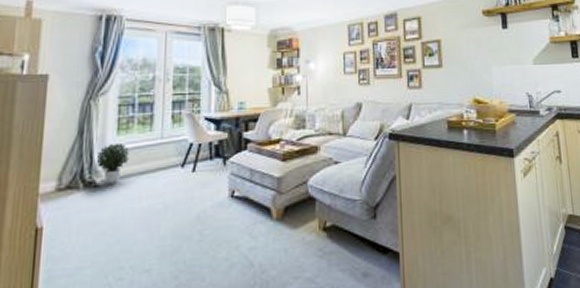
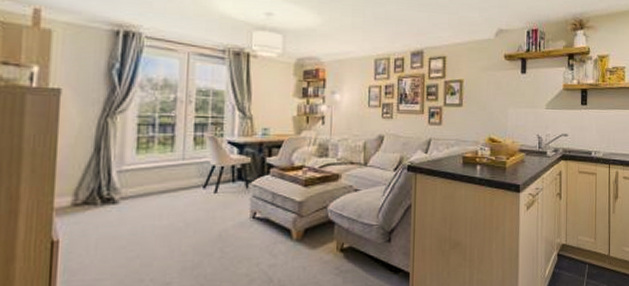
potted plant: present [96,144,129,185] -> none [114,163,150,202]

